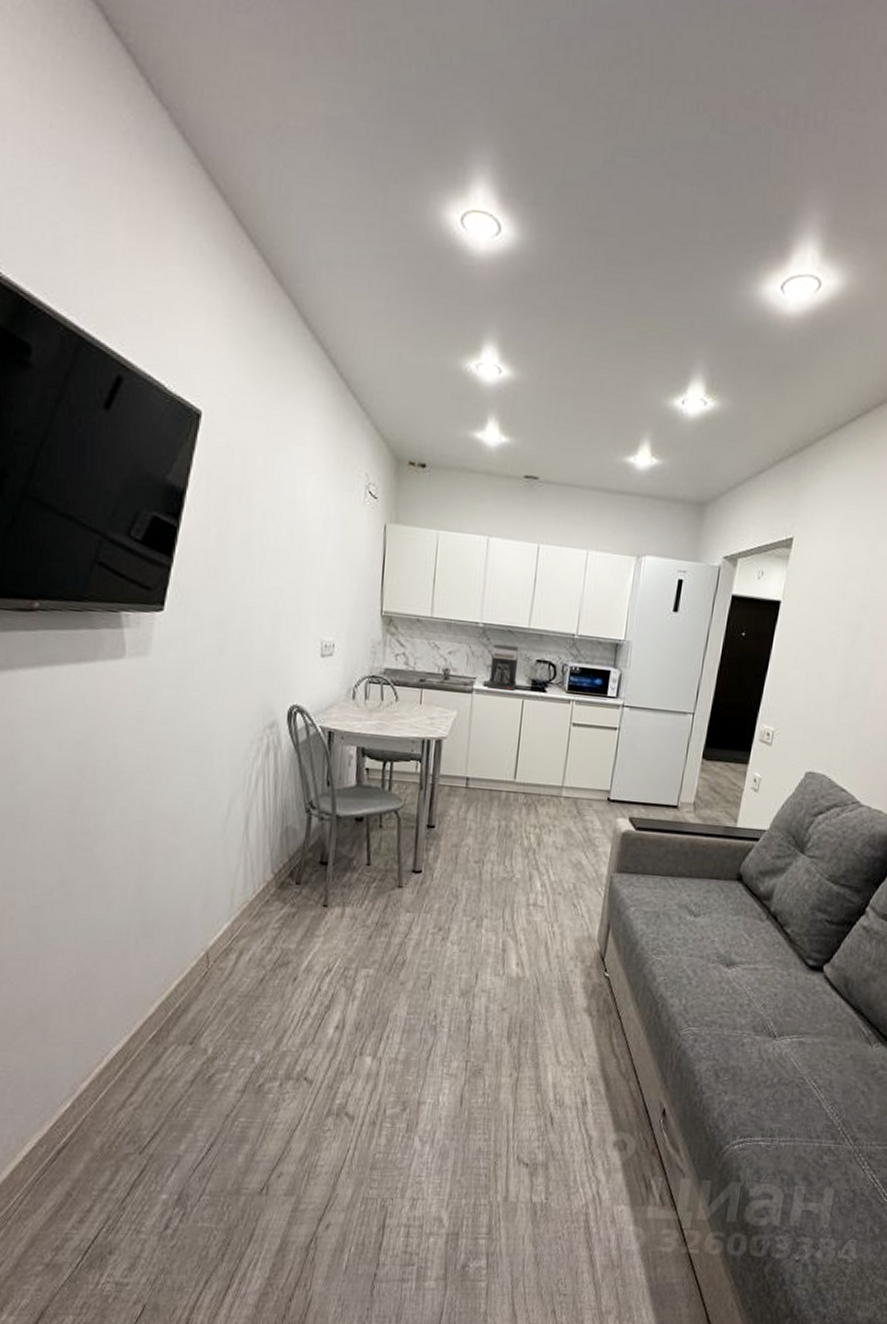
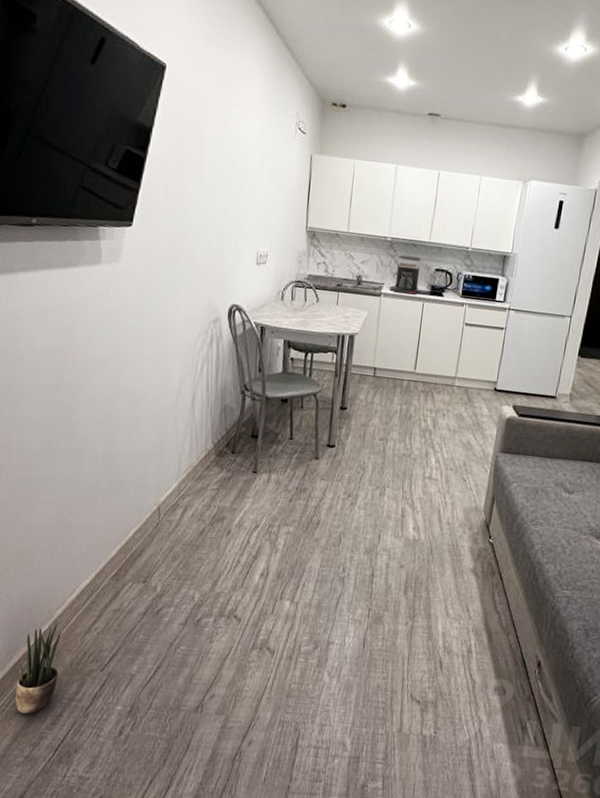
potted plant: none [30,1096,88,1212] -> present [15,621,61,714]

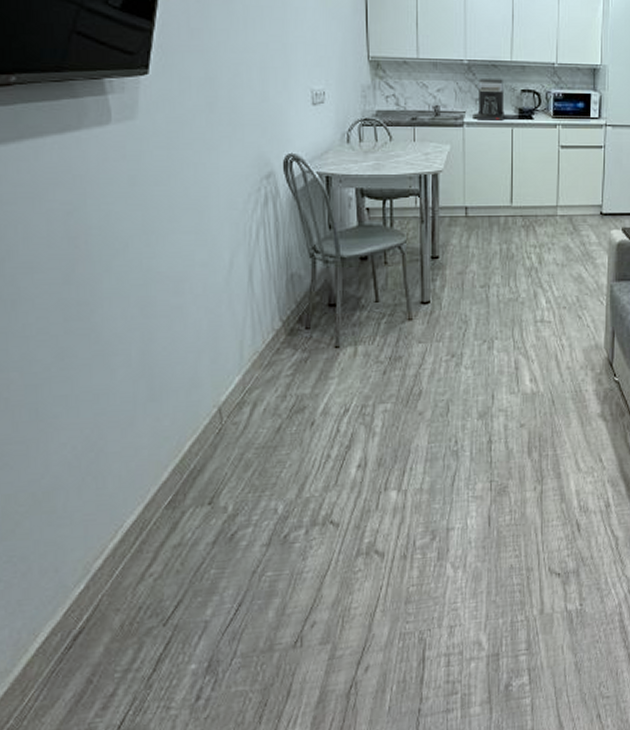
potted plant: present [15,621,61,714] -> none [46,575,105,705]

